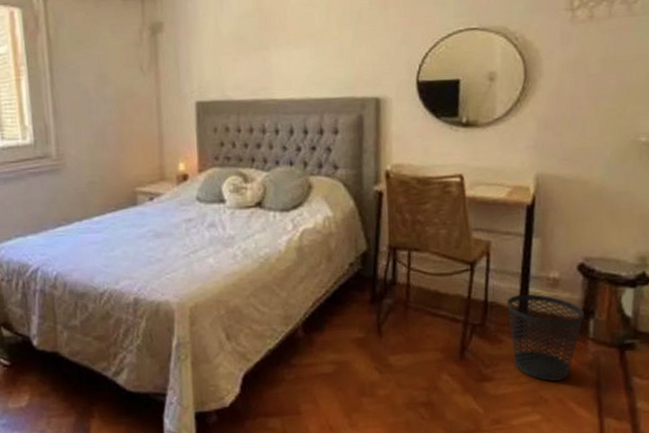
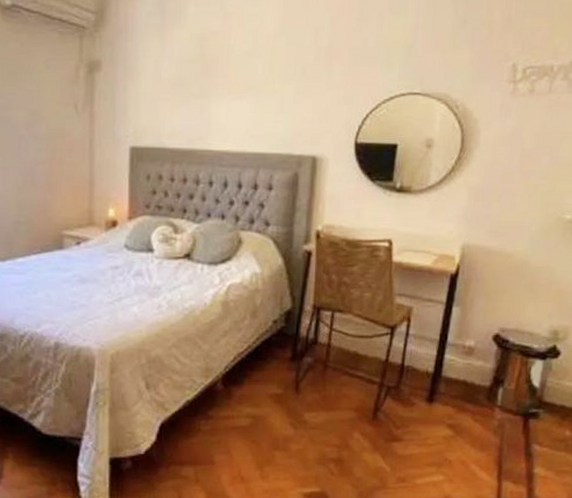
wastebasket: present [507,293,584,381] -> none [422,360,494,444]

